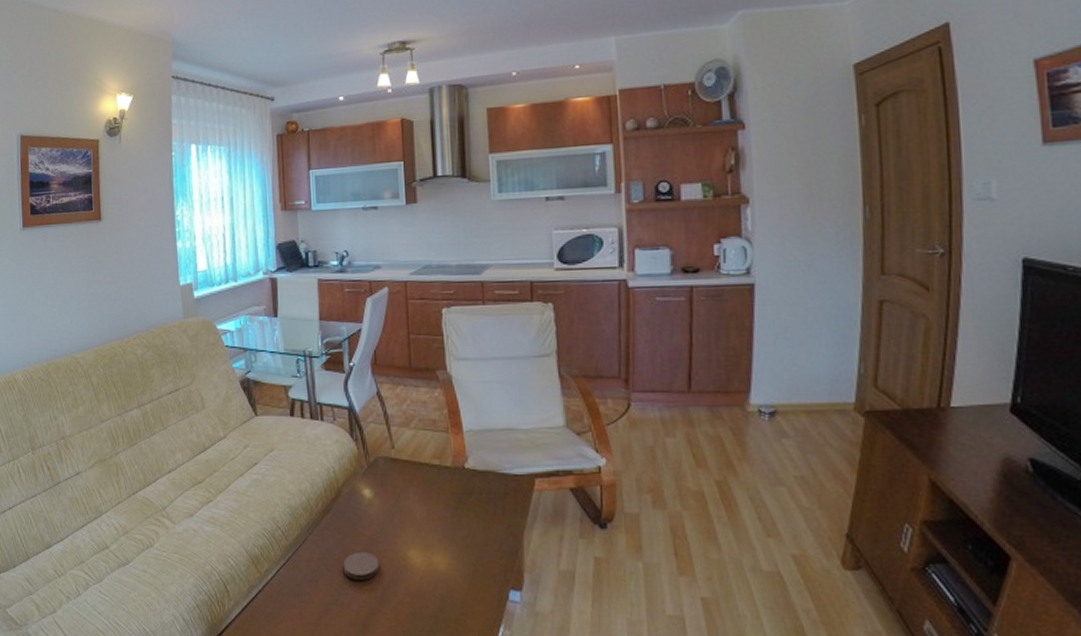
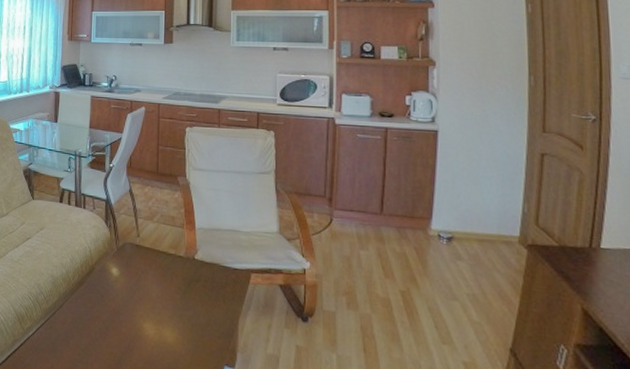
coaster: present [343,551,380,580] -> none [90,319,120,345]

